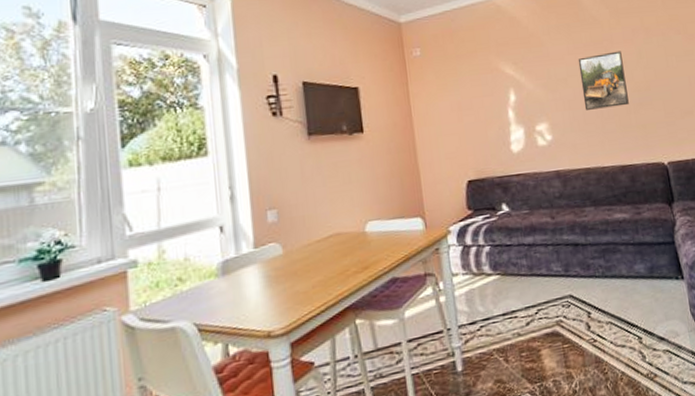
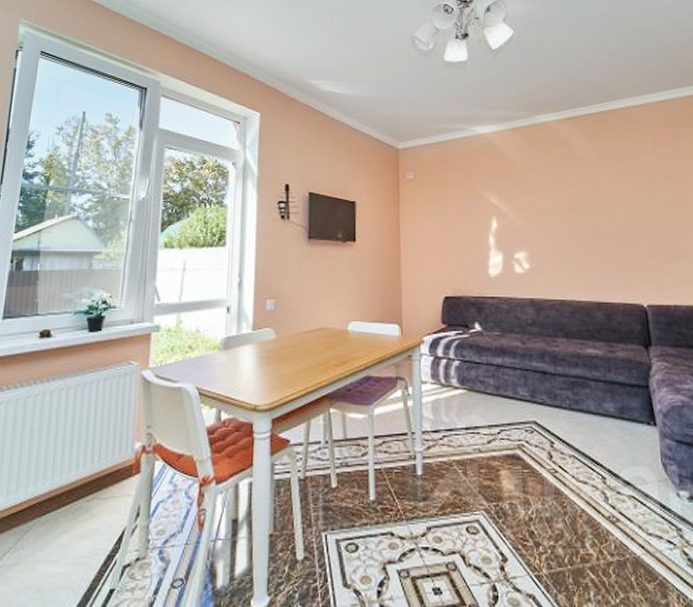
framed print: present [577,51,629,110] -> none [561,191,610,245]

